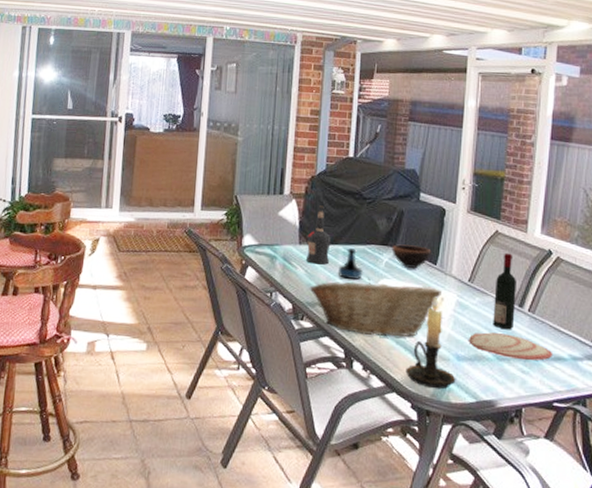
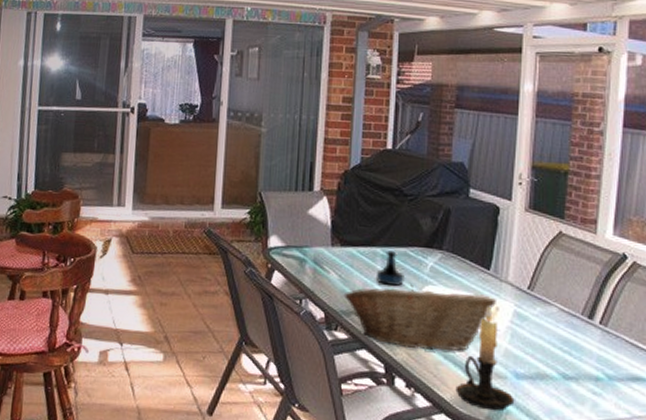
liquor bottle: present [306,205,331,265] -> none [340,203,368,269]
bowl: present [391,244,431,268] -> none [437,246,484,274]
plate: present [469,332,552,361] -> none [530,347,629,381]
wine bottle: present [493,252,516,330] -> none [557,256,585,345]

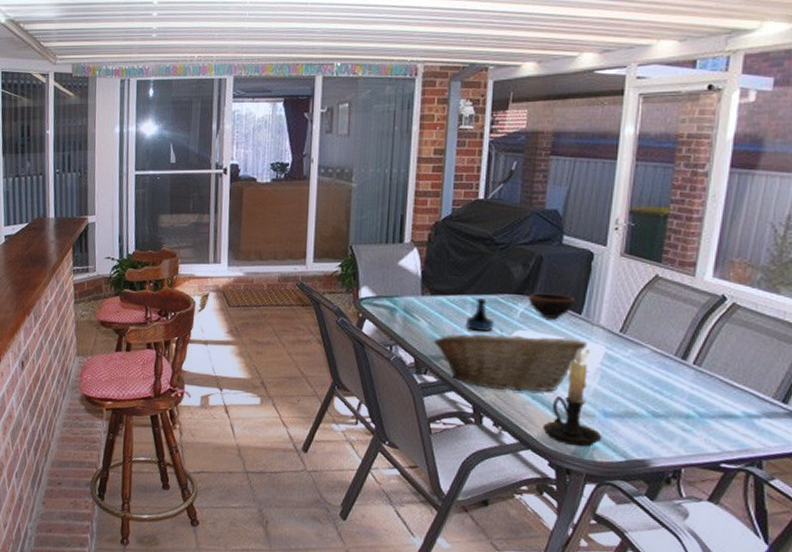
bowl: none [437,246,484,274] -> present [528,293,576,318]

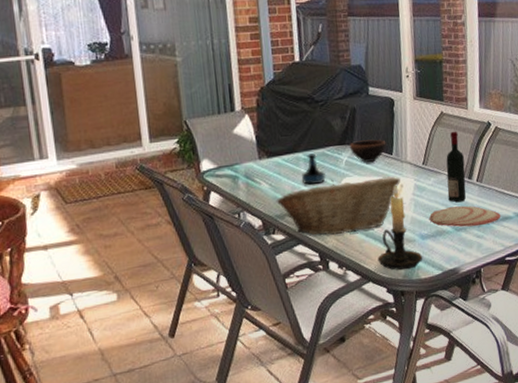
plate: none [619,387,721,418] -> present [429,205,500,227]
wine bottle: none [648,299,679,385] -> present [446,131,466,202]

